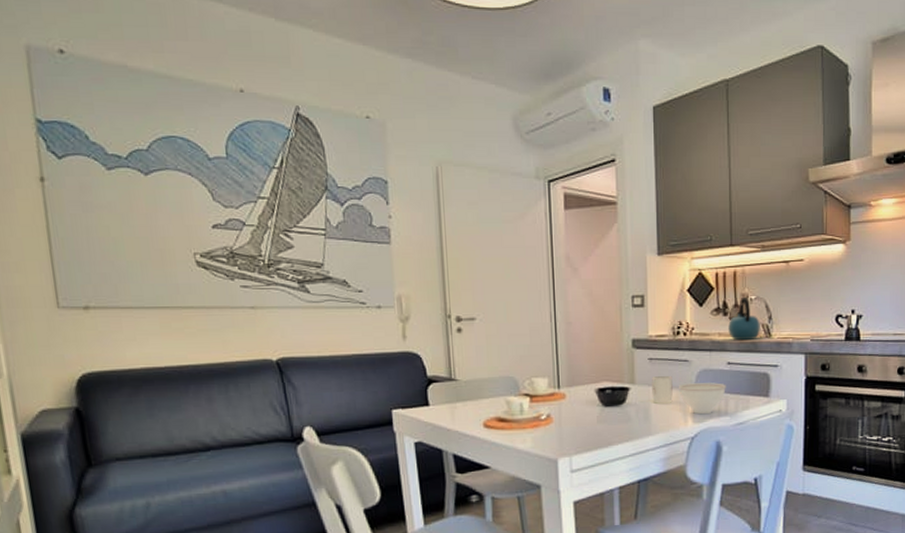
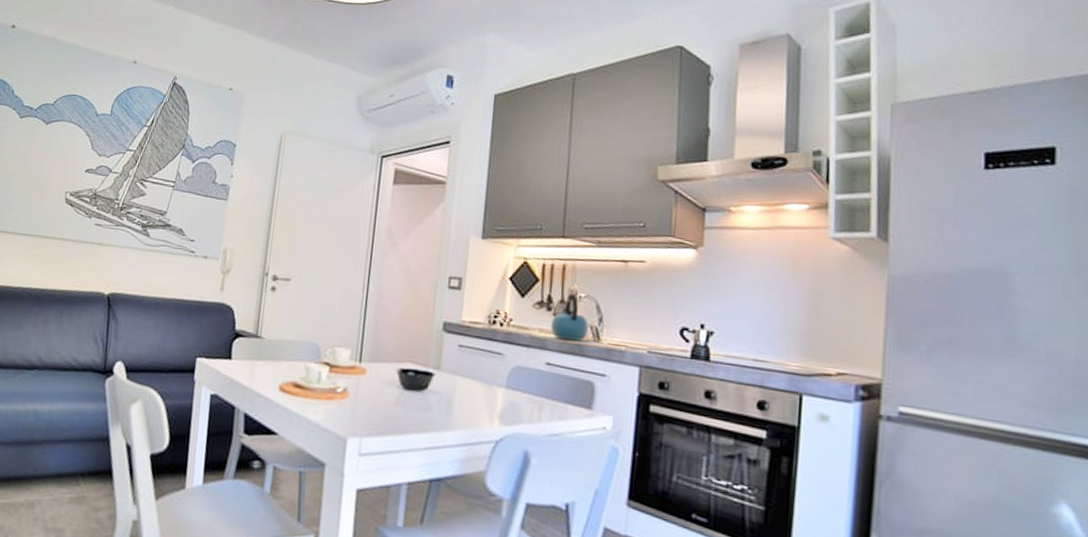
mug: present [652,375,674,405] -> none [457,365,483,398]
bowl: present [679,383,726,415] -> none [488,378,542,418]

